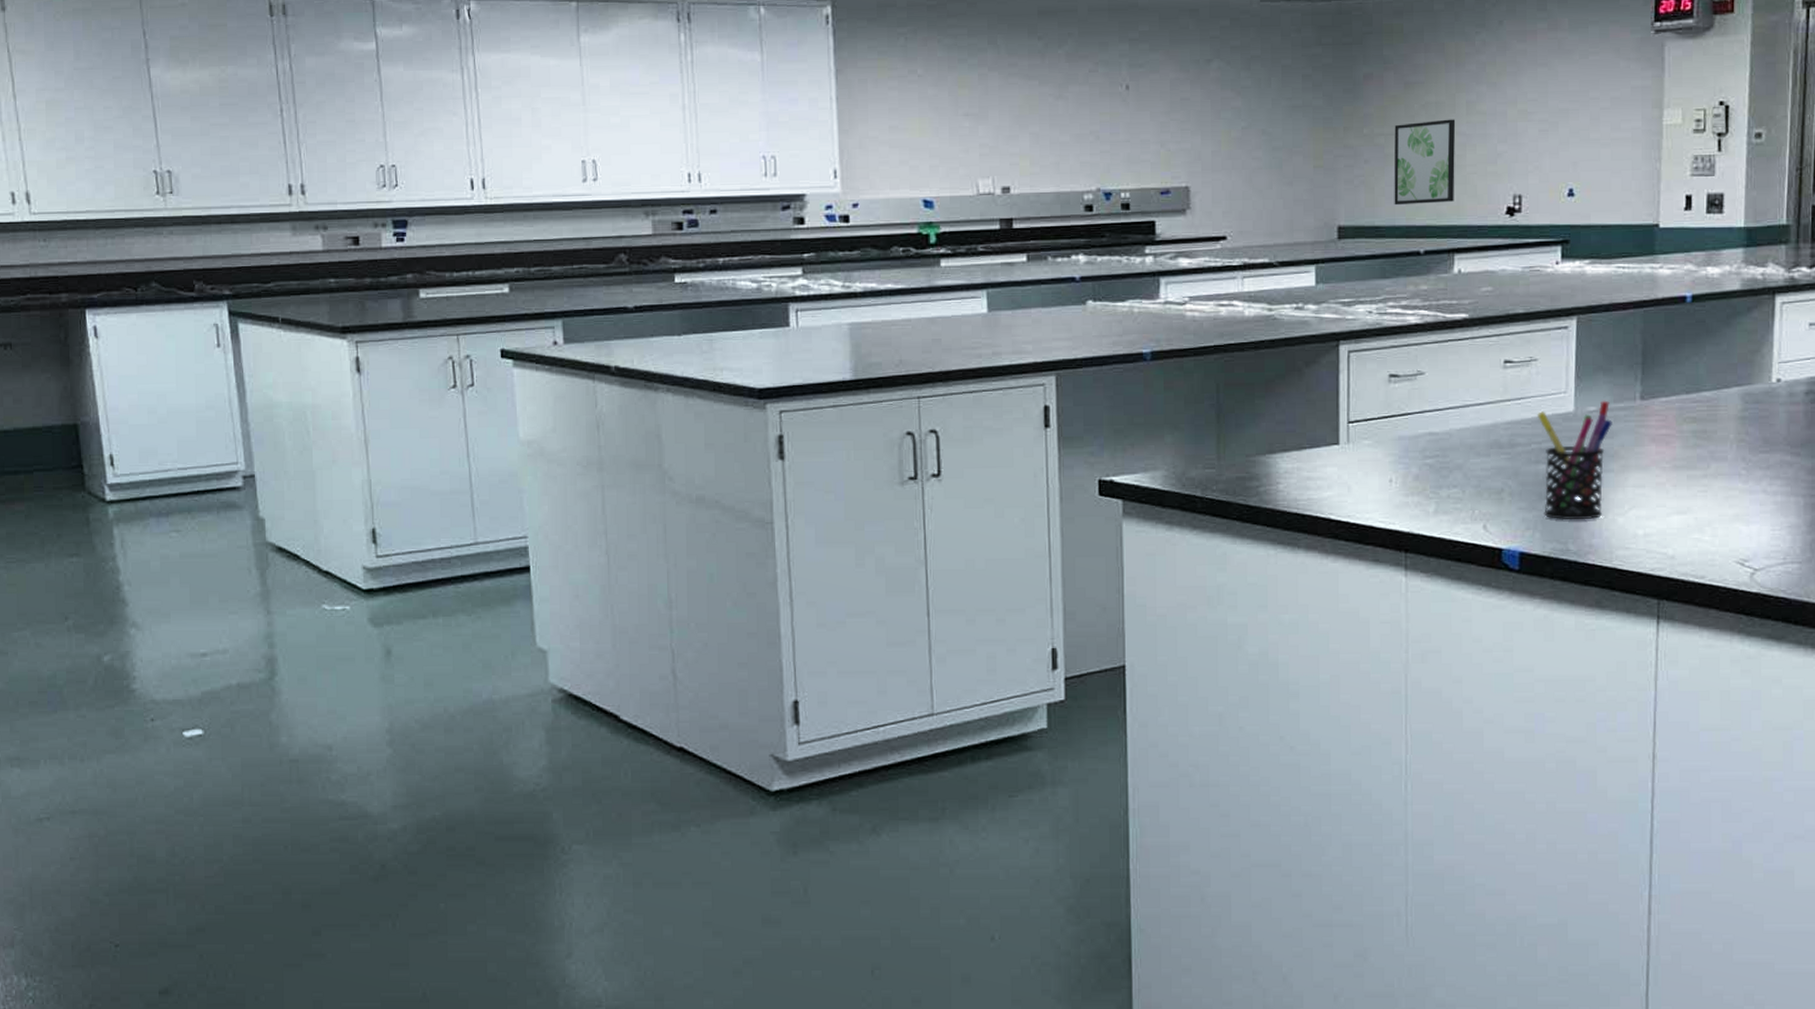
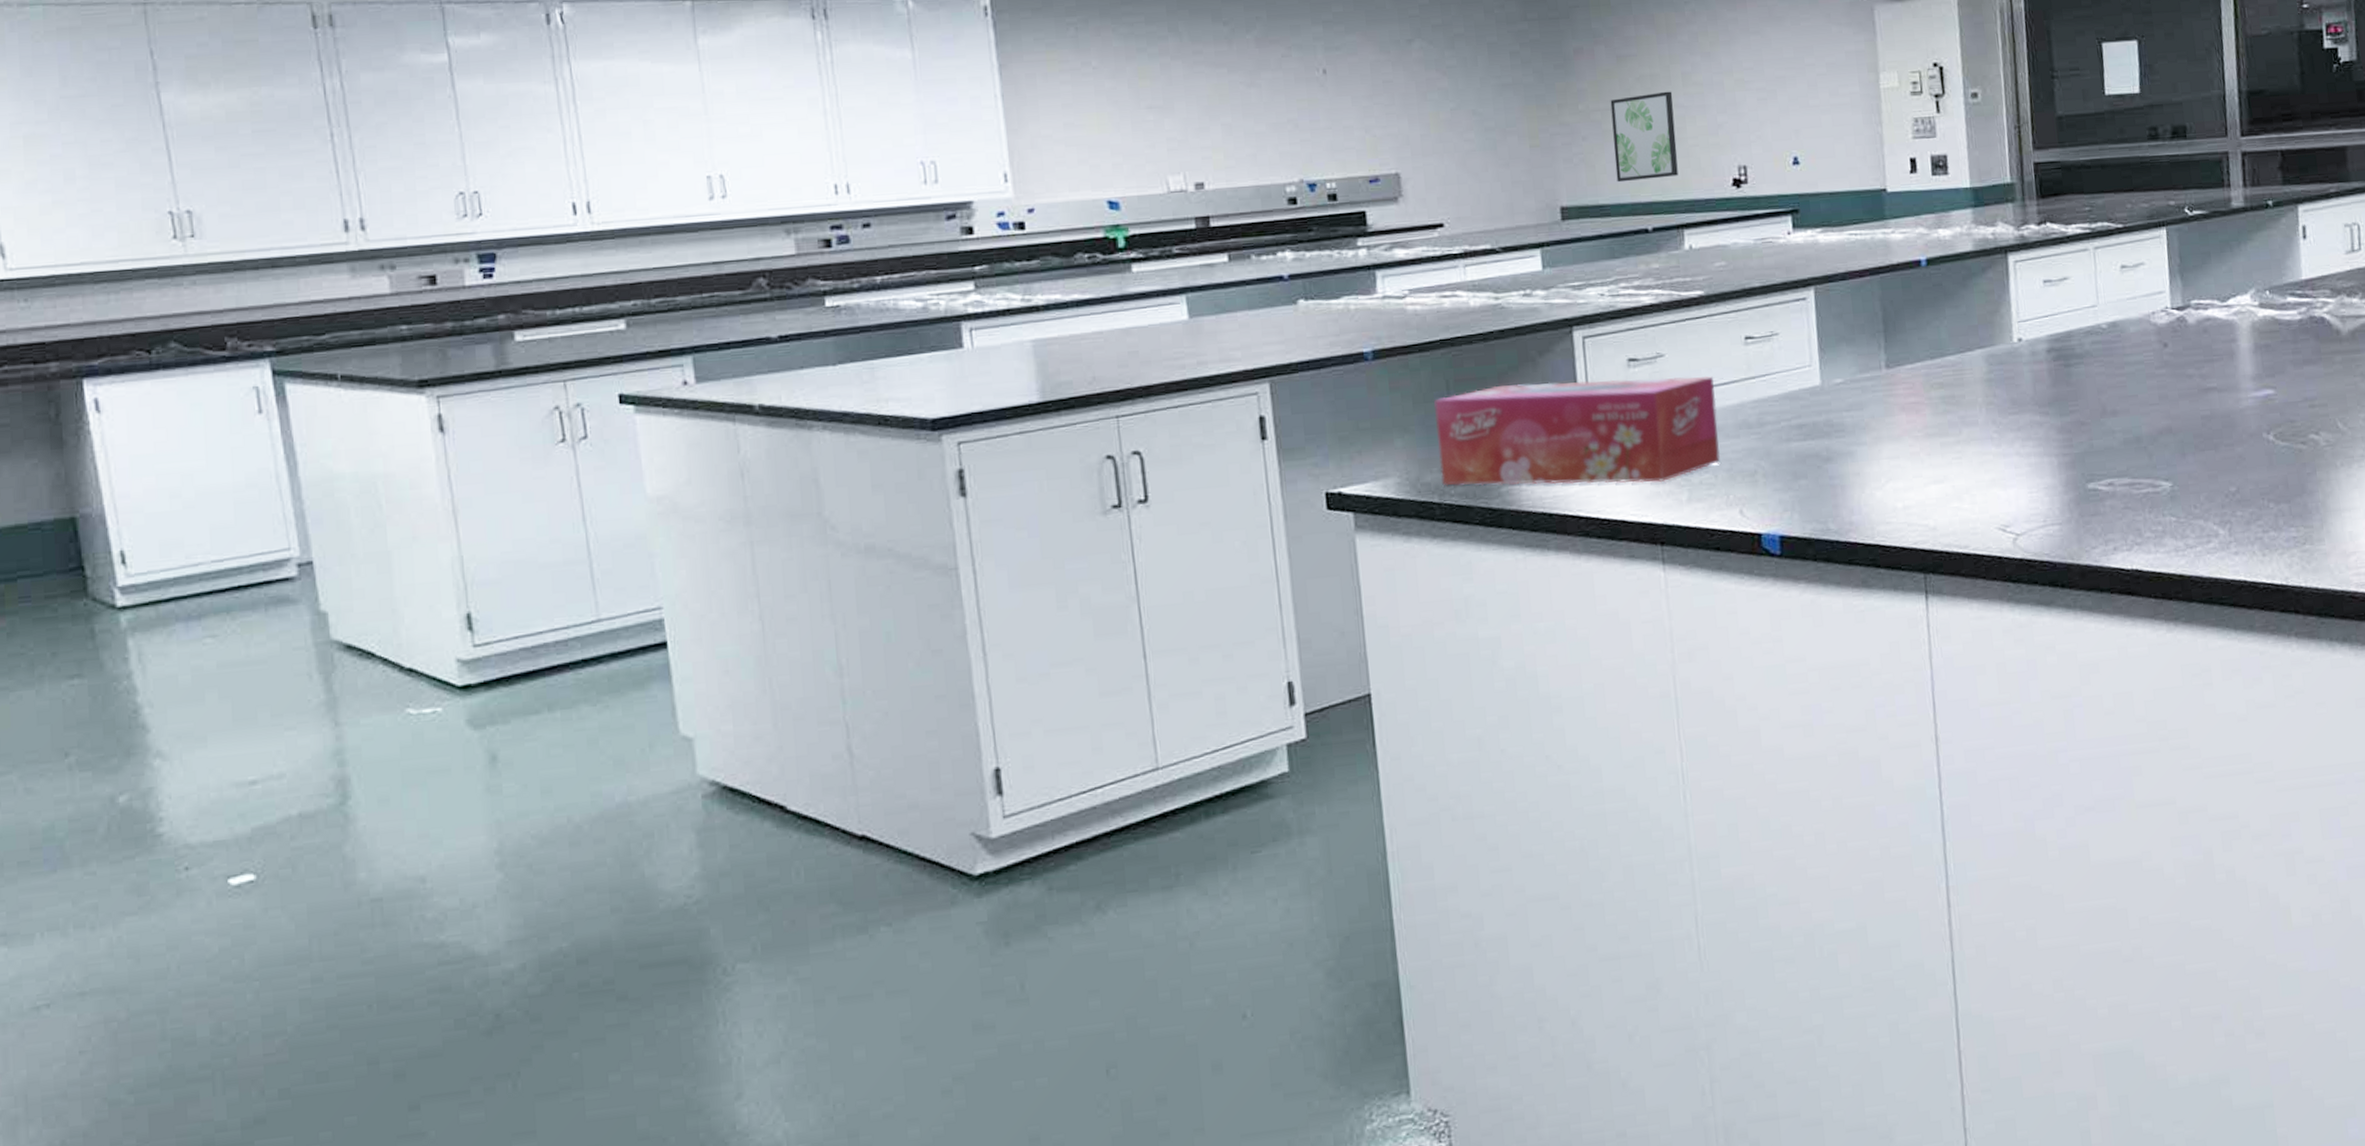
tissue box: none [1204,392,1471,494] -> present [1434,376,1721,486]
pen holder: present [1536,400,1612,521] -> none [1783,371,1861,499]

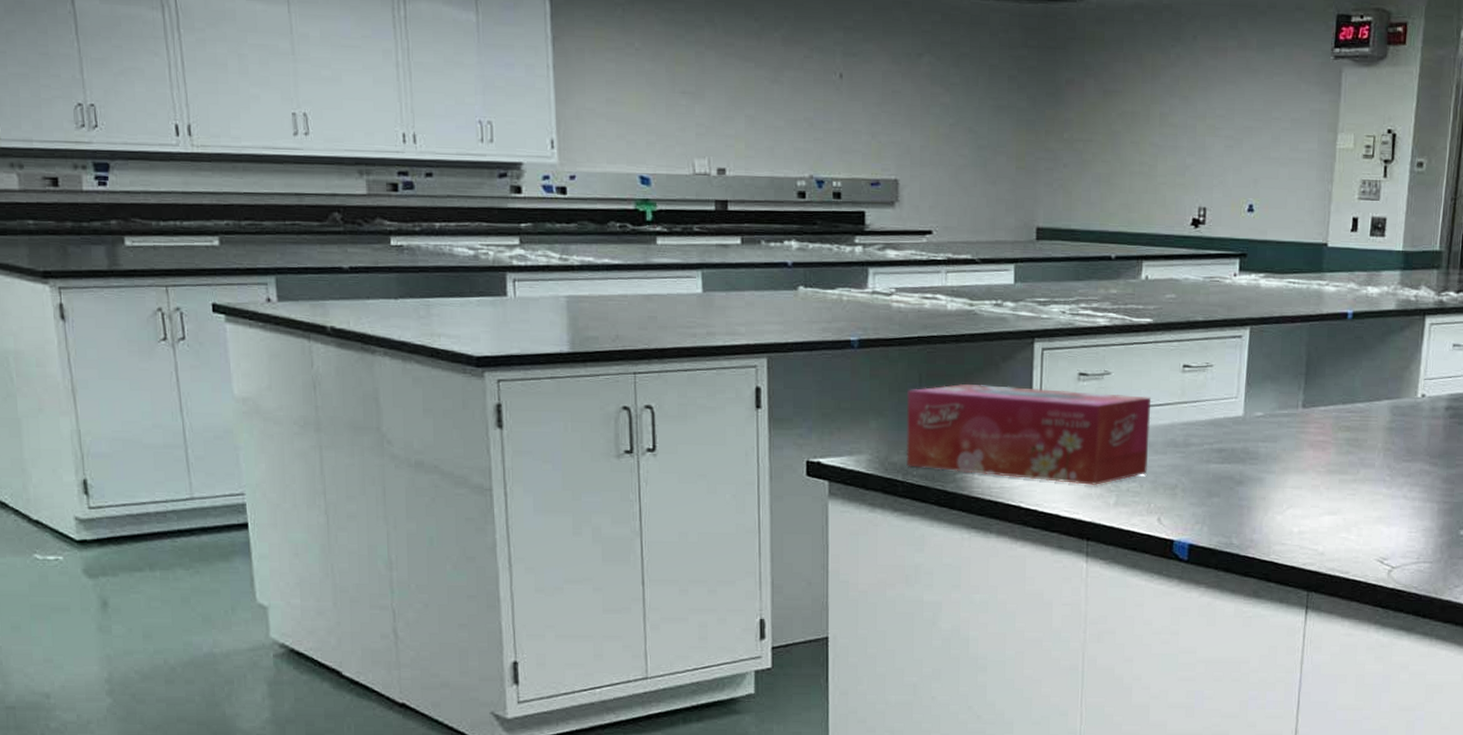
wall art: present [1610,91,1678,183] -> none [1089,129,1149,211]

